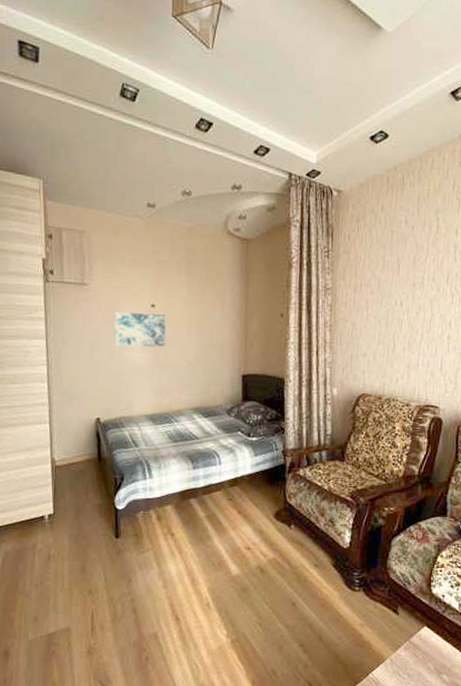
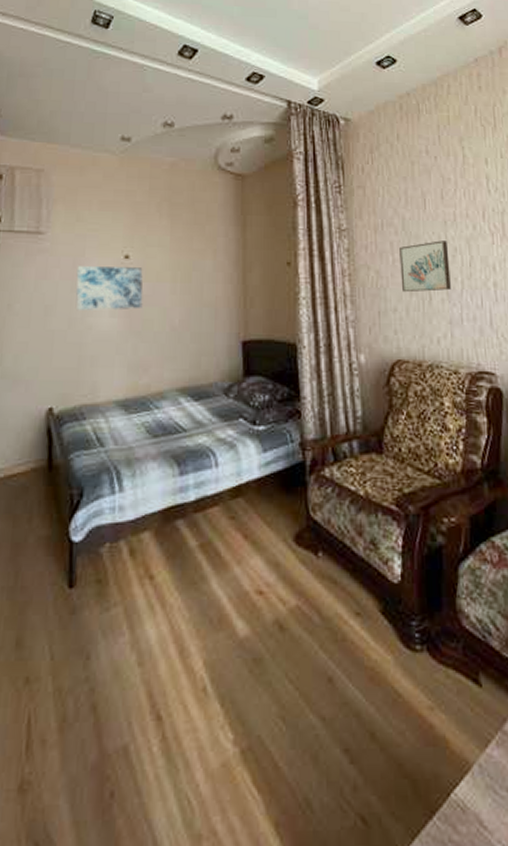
wall art: none [371,300,414,342] -> present [399,240,451,293]

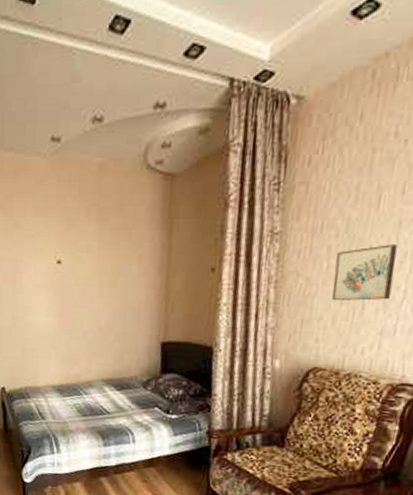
wall art: present [76,266,143,312] -> none [16,270,74,311]

